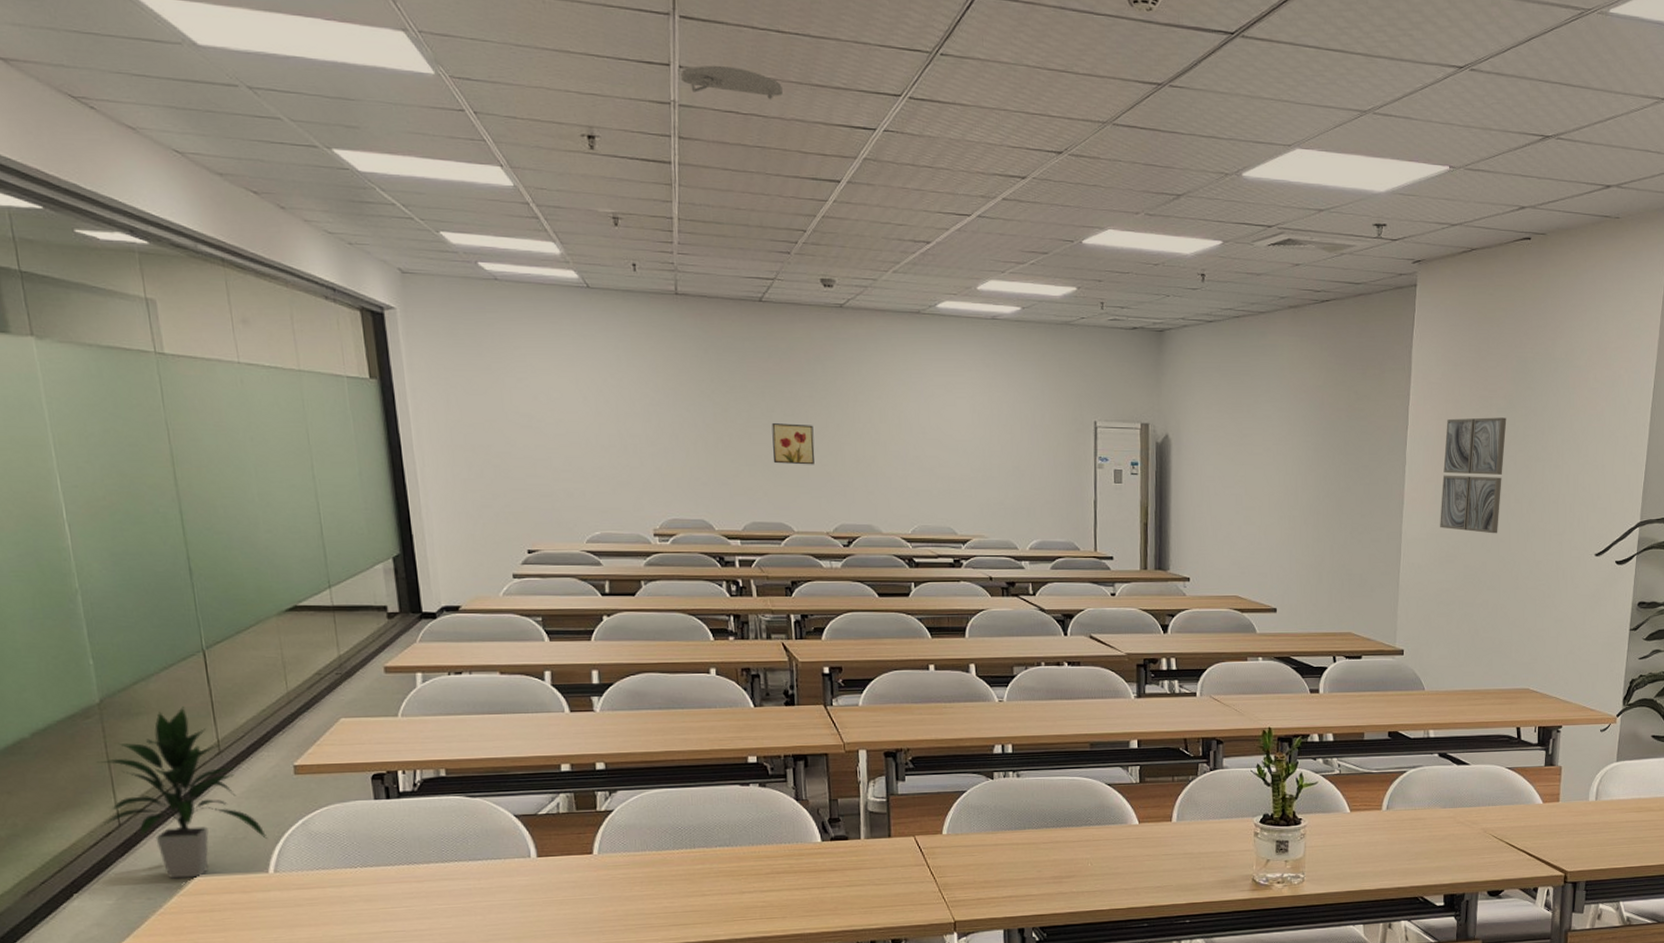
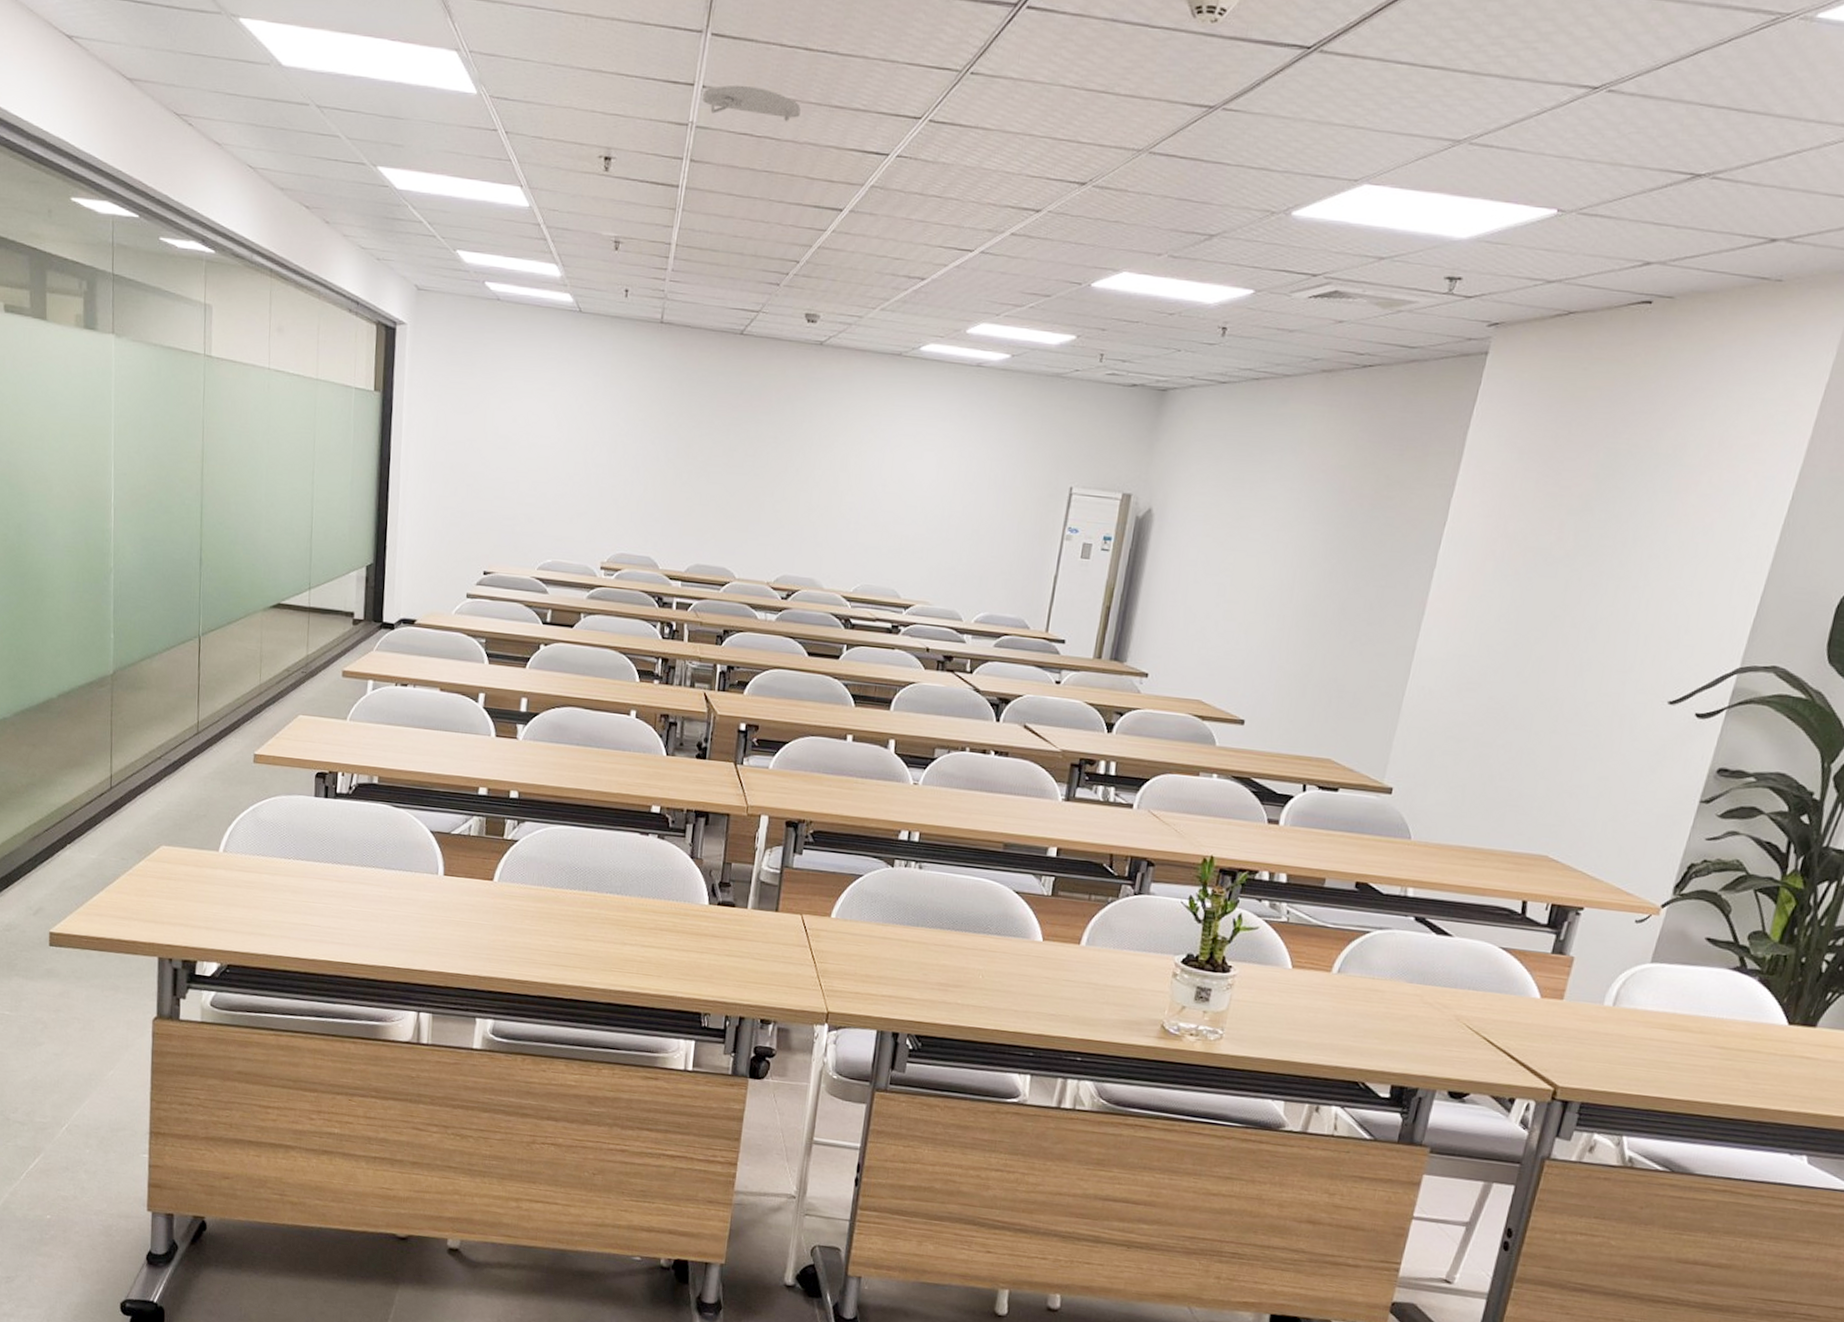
indoor plant: present [96,707,268,879] -> none [97,686,223,846]
wall art: present [771,423,815,465] -> none [726,463,772,510]
wall art: present [1440,417,1507,534] -> none [1466,517,1579,663]

